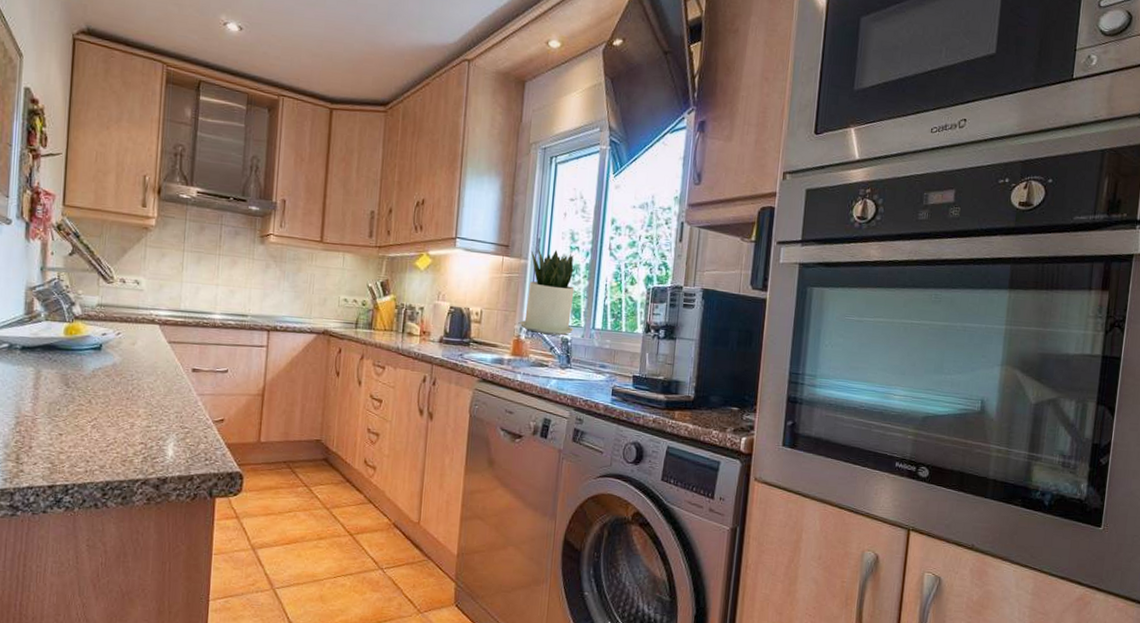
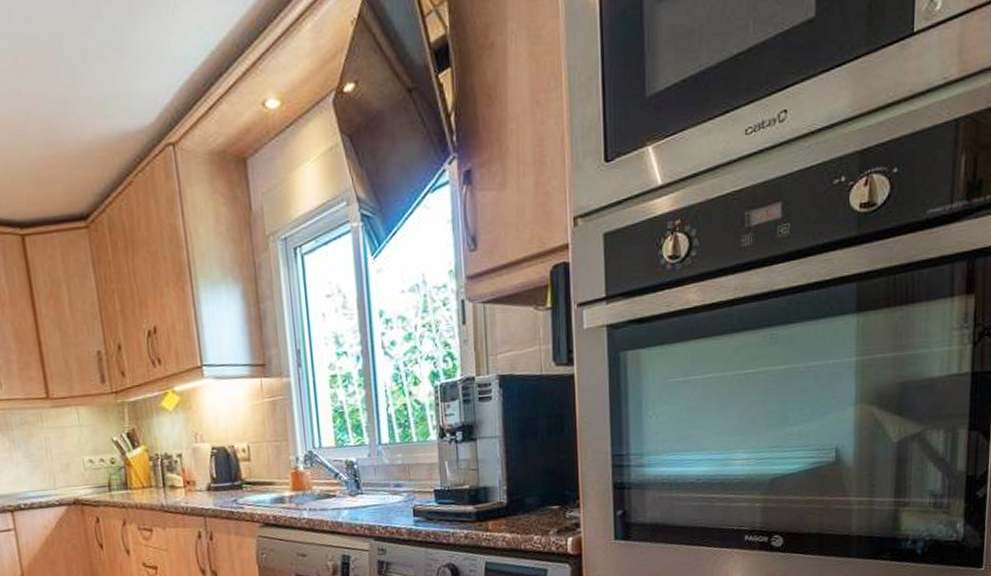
planter: present [519,248,575,335] -> none [291,360,357,460]

